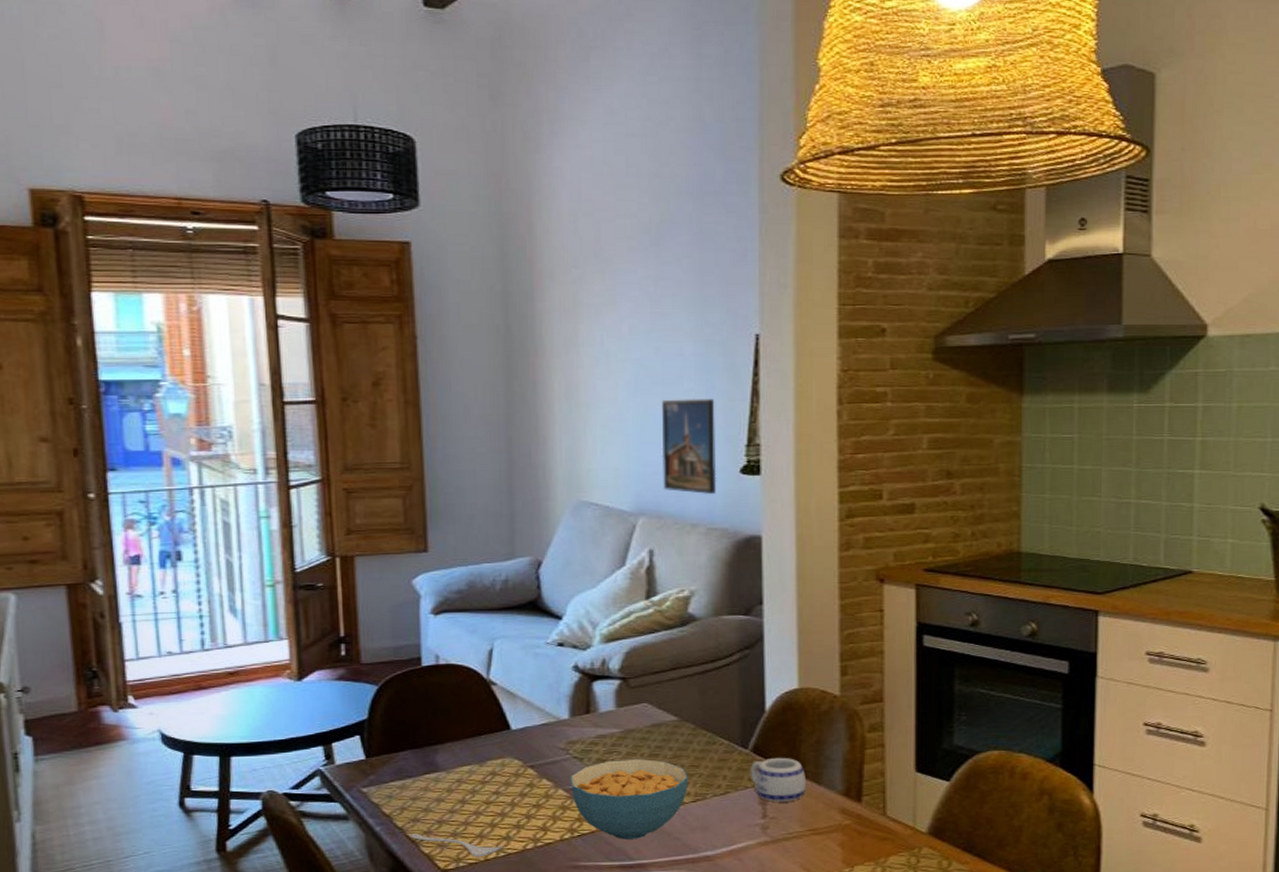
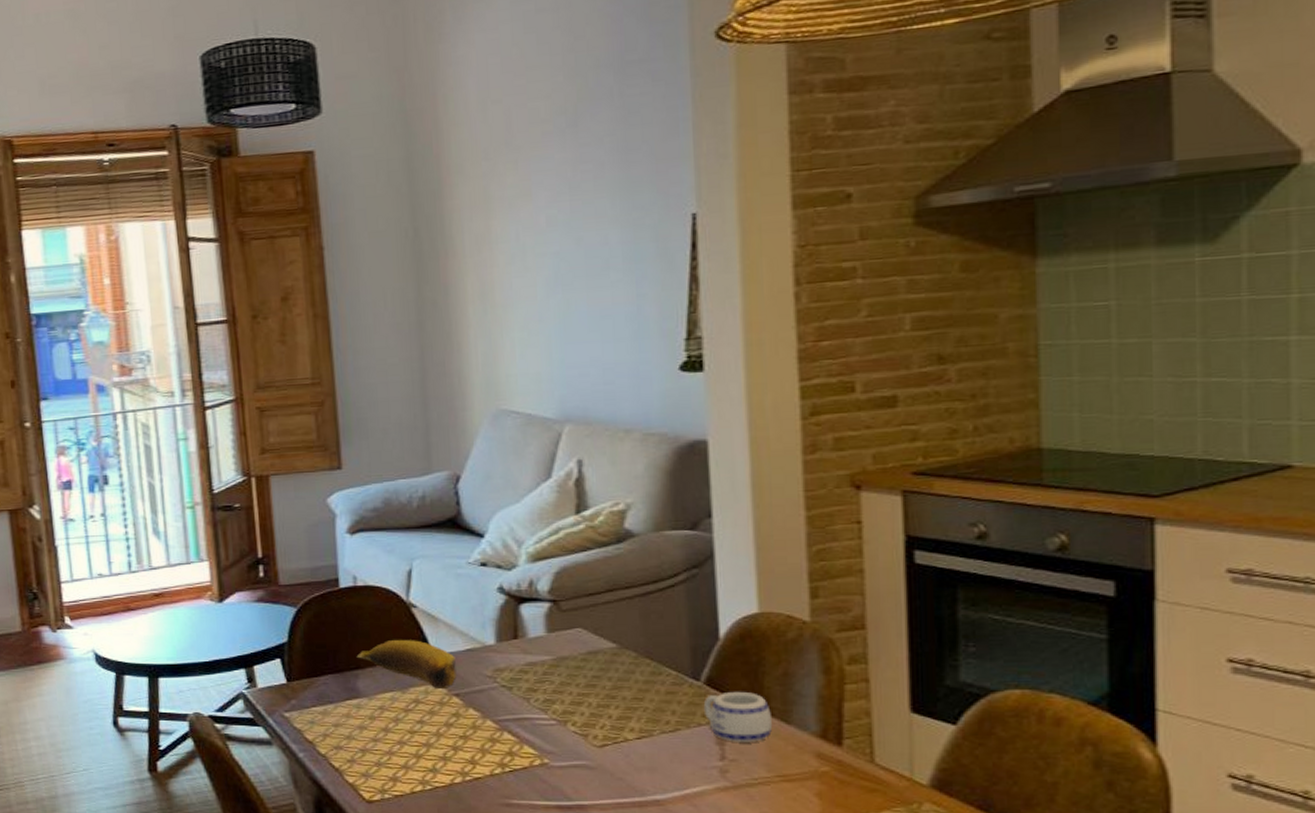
spoon: present [411,834,503,857] -> none [334,762,430,789]
banana: none [436,716,532,761] -> present [356,640,457,688]
cereal bowl: present [570,759,688,840] -> none [499,690,632,778]
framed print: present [661,398,717,494] -> none [586,290,653,396]

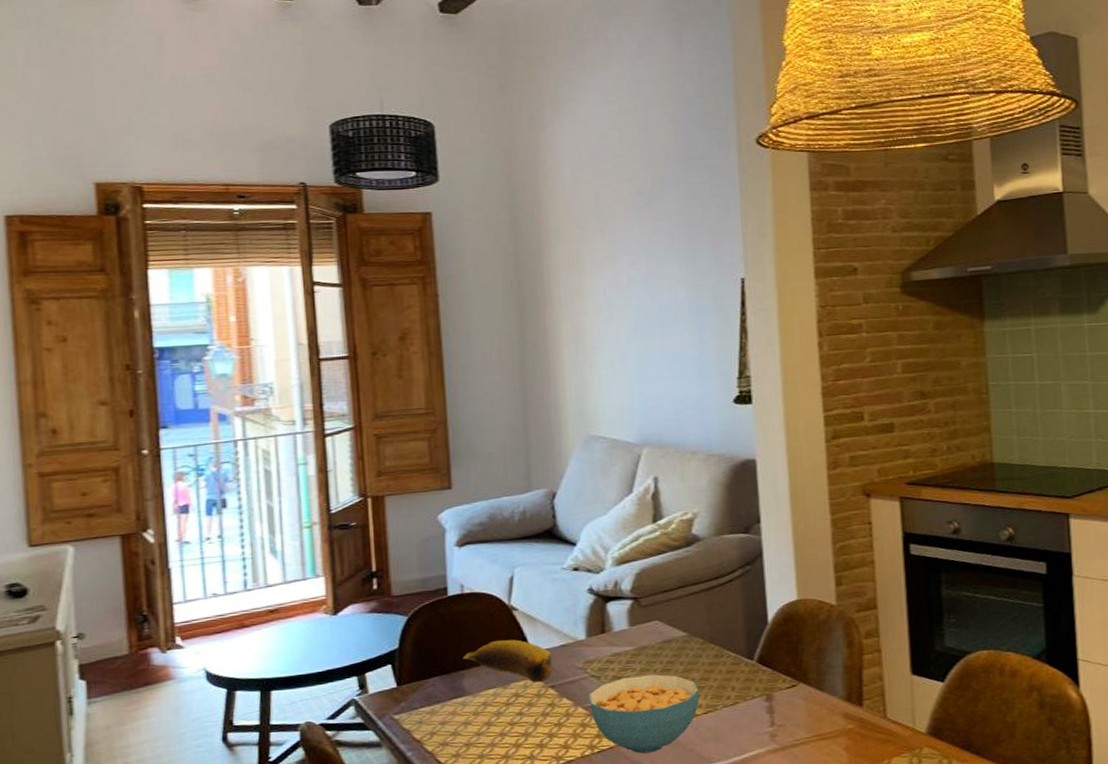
cereal bowl: none [499,690,632,778] -> present [589,674,700,754]
mug: present [703,691,773,742] -> none [756,666,811,710]

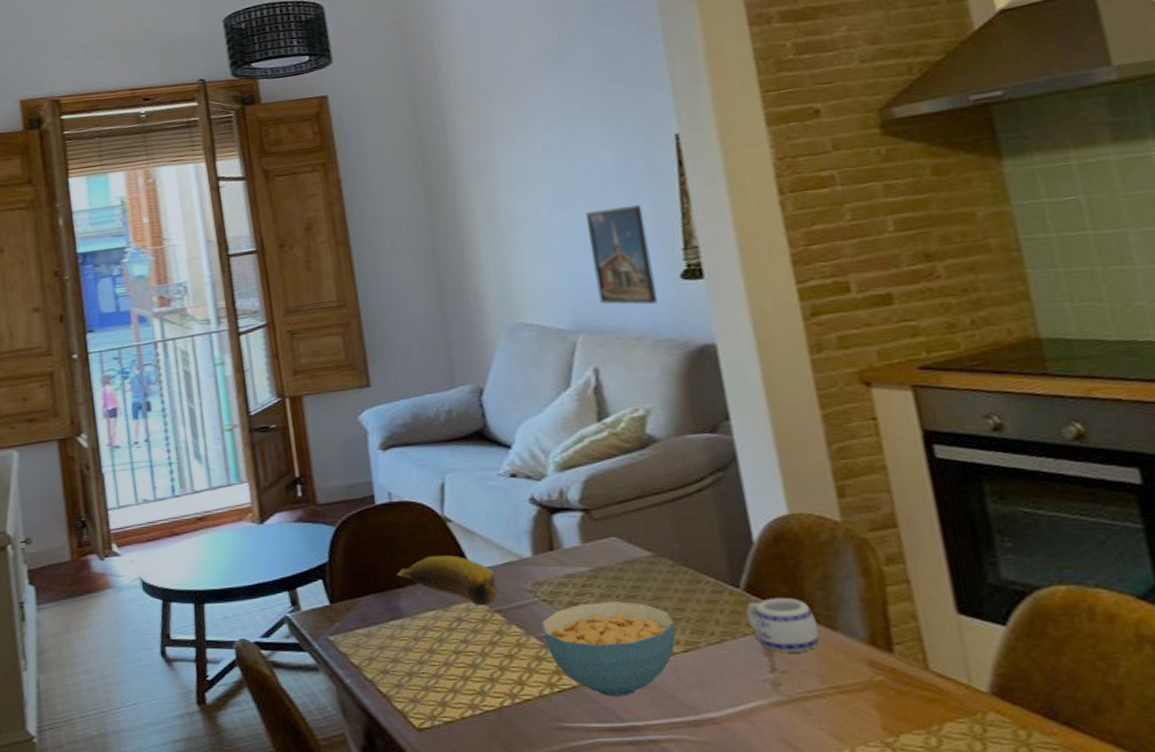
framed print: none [660,337,713,424] -> present [586,205,658,305]
mug: none [756,666,811,710] -> present [746,597,820,652]

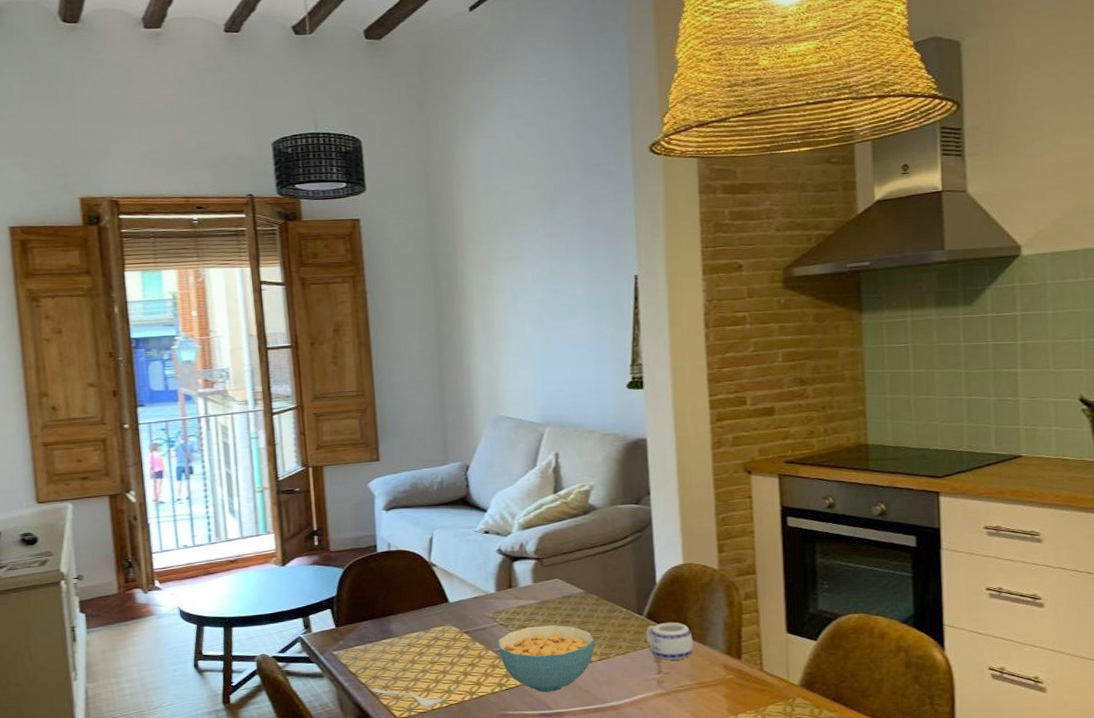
spoon: none [381,687,479,715] -> present [372,688,446,707]
banana: present [396,555,497,605] -> none [390,591,466,628]
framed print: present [586,205,658,305] -> none [561,329,608,406]

